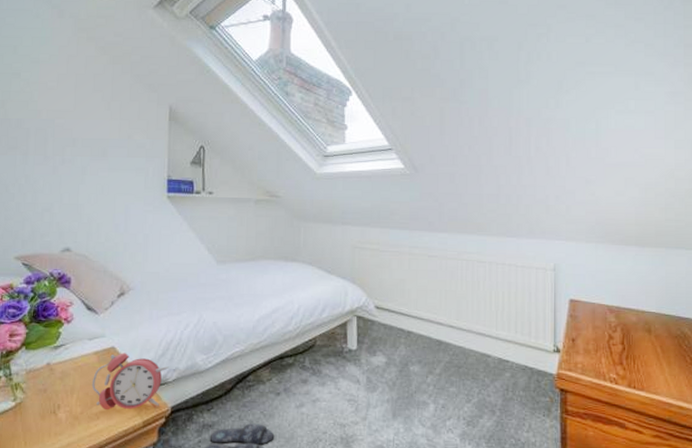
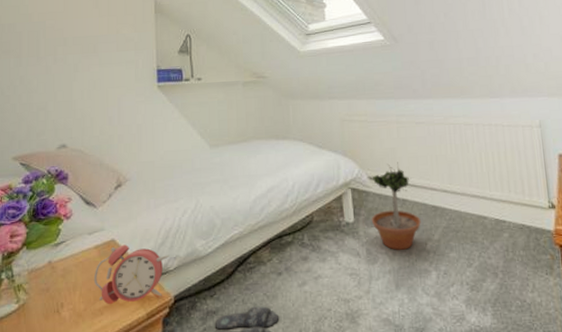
potted tree: none [374,293,424,381] -> present [371,162,421,250]

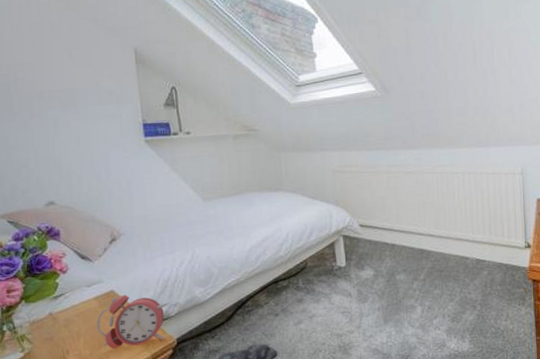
potted tree: present [371,162,421,250] -> none [362,210,408,290]

